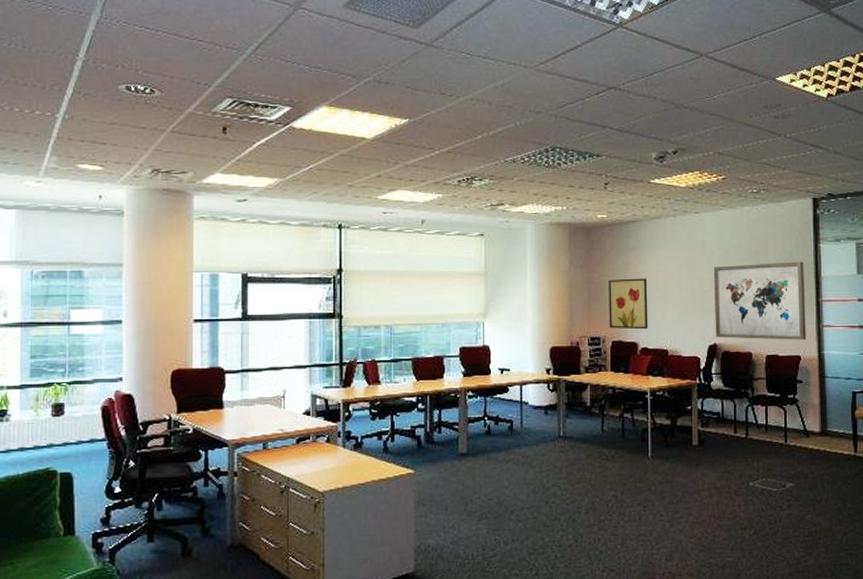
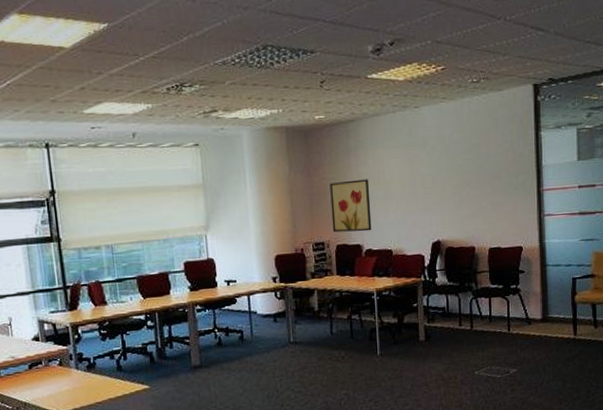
wall art: present [713,261,807,340] -> none [434,151,528,234]

